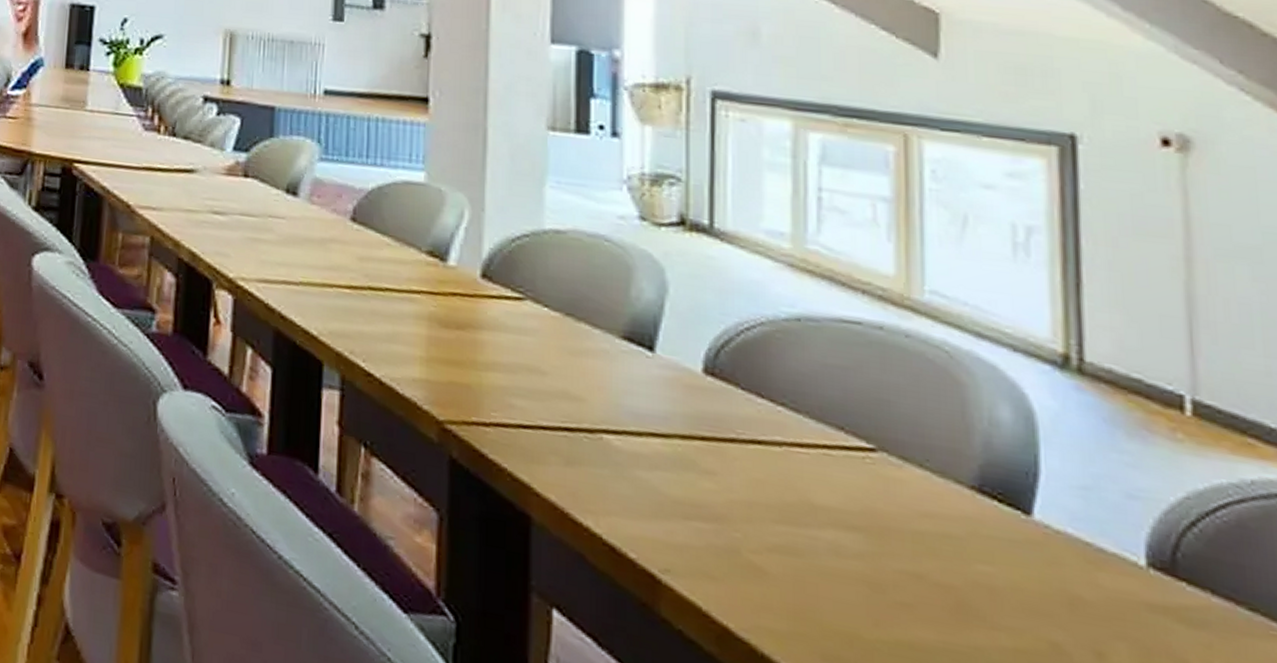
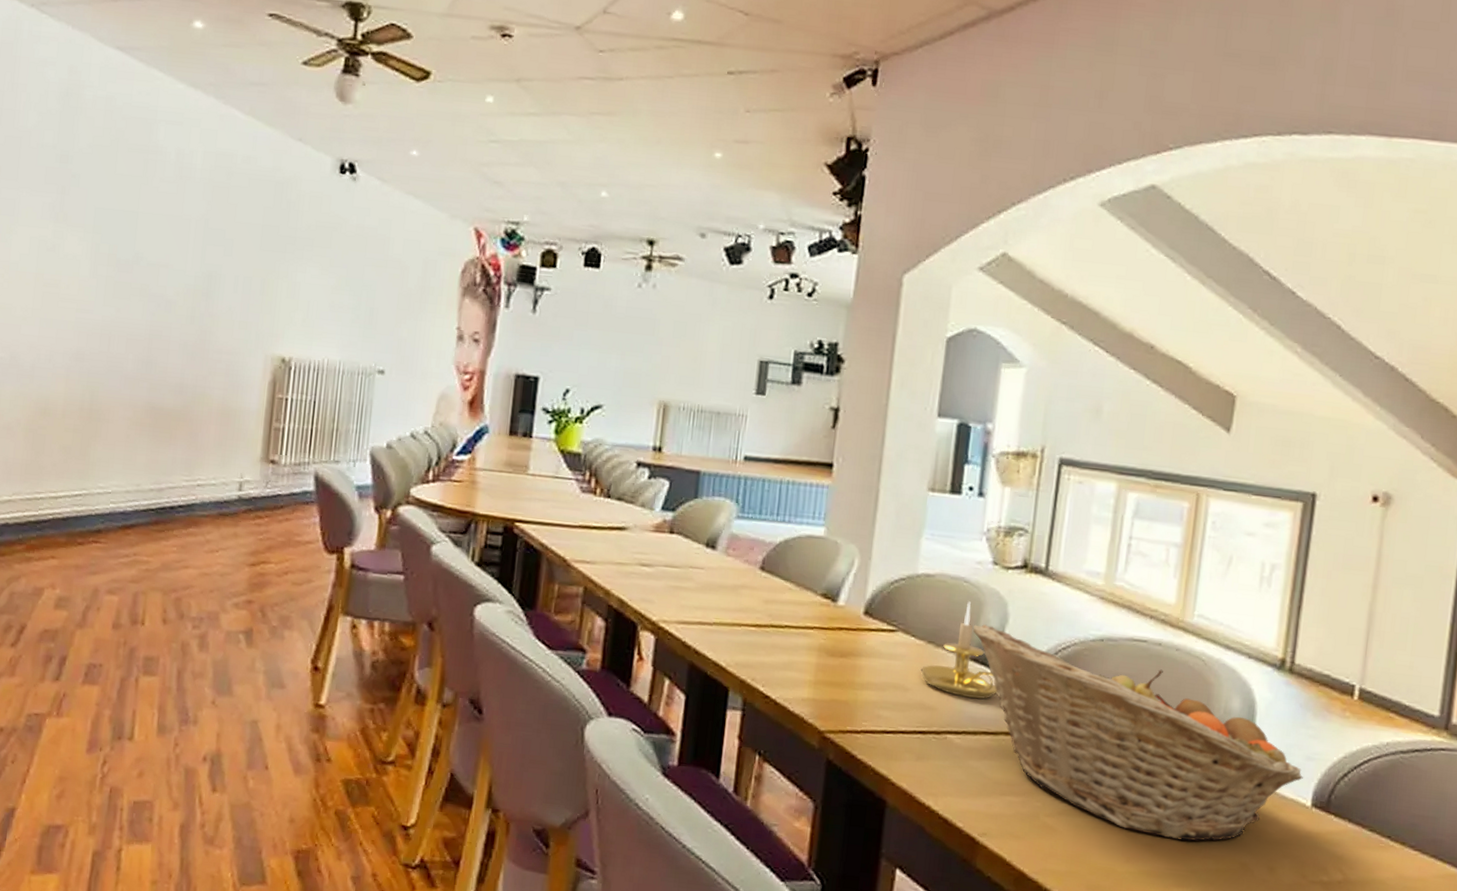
candle holder: none [559,265,664,390] -> present [920,601,998,699]
fruit basket: none [622,294,1126,606] -> present [972,624,1303,841]

